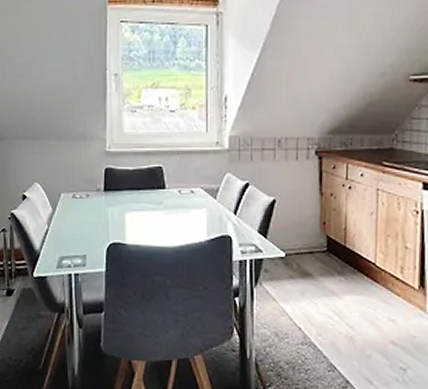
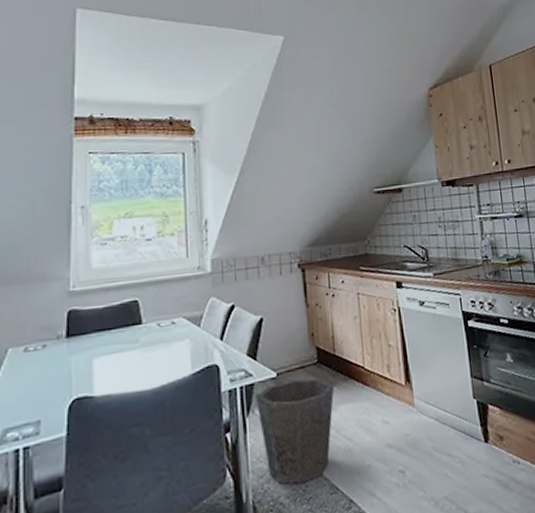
waste bin: none [263,262,342,355] -> present [255,378,335,484]

